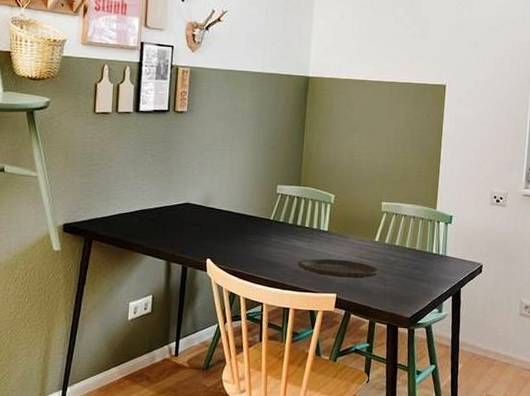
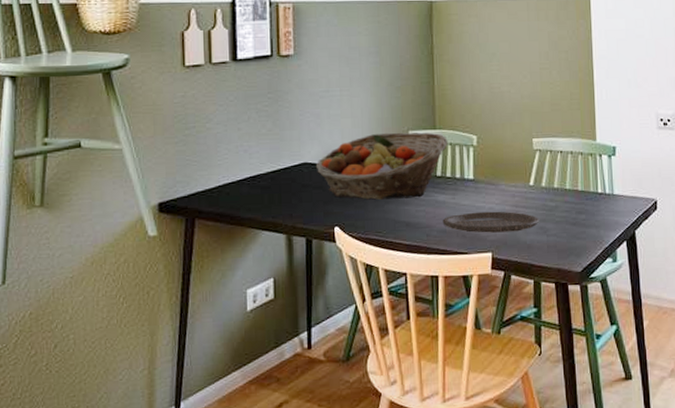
fruit basket: none [196,184,310,242] -> present [315,132,448,200]

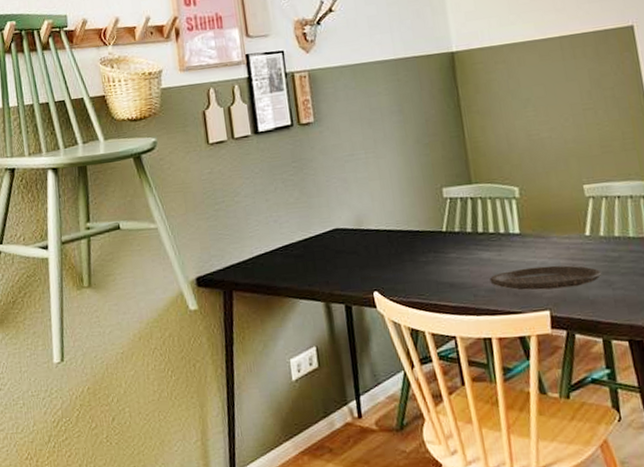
fruit basket: present [315,132,448,200] -> none [347,187,487,262]

